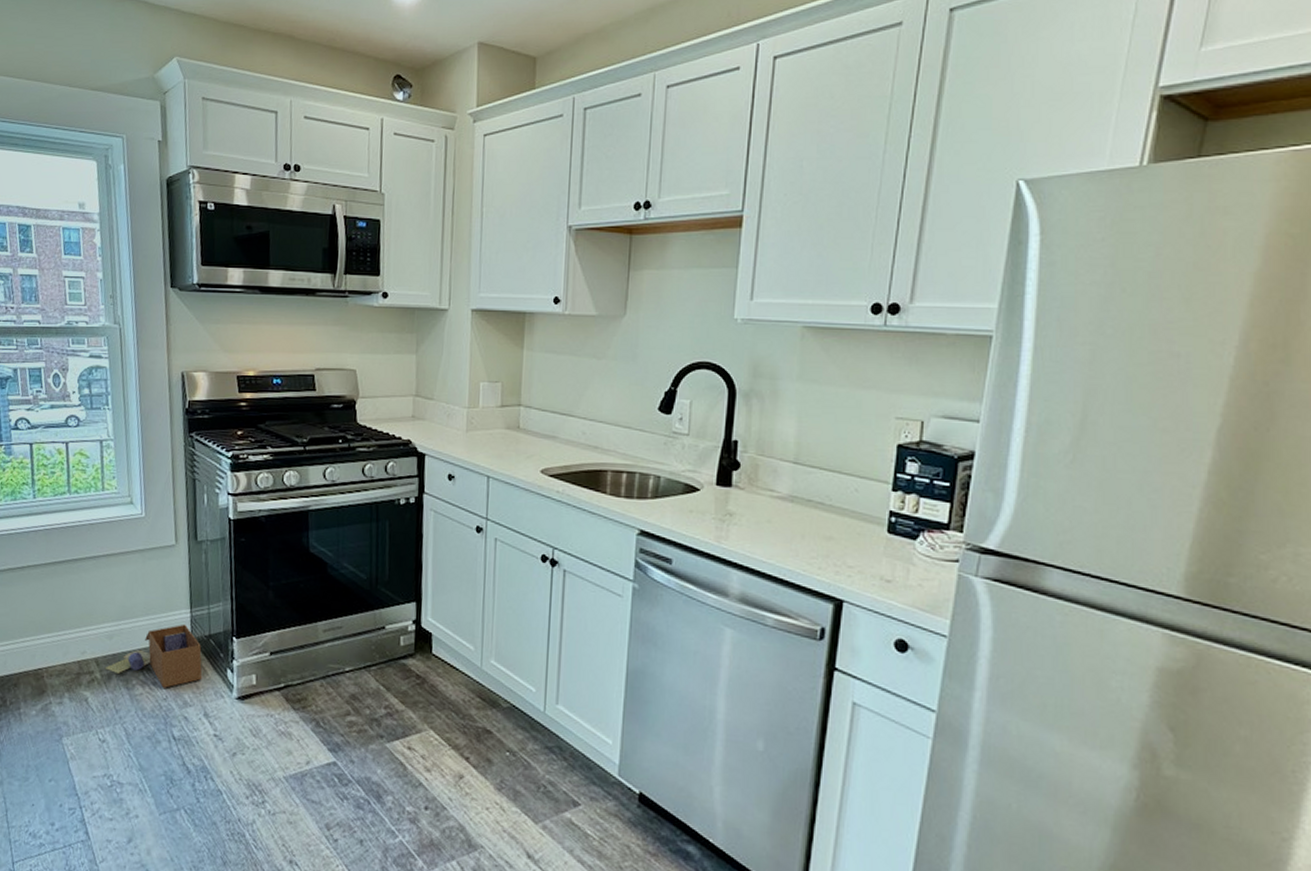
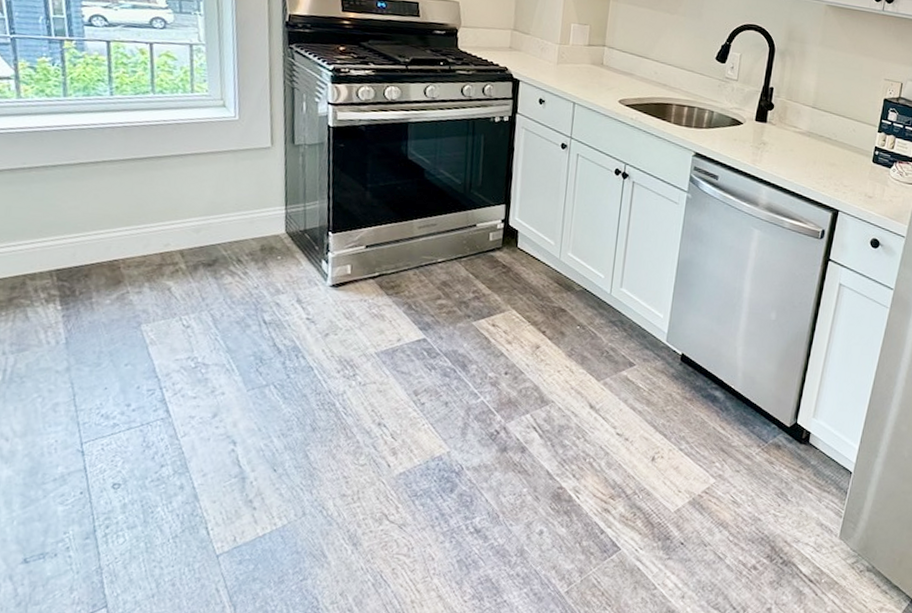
cardboard box: present [104,624,203,688] -> none [190,219,296,278]

